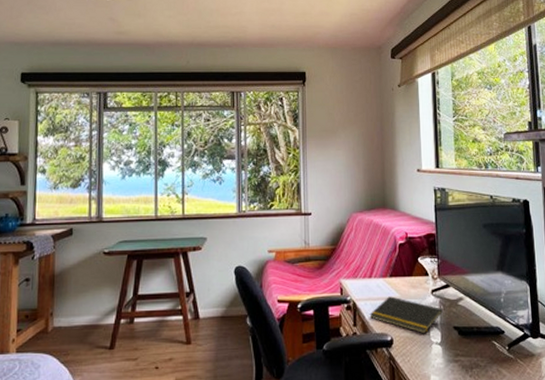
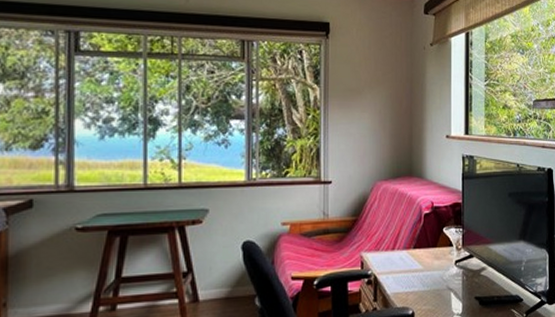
notepad: present [369,296,443,334] -> none [391,268,465,306]

